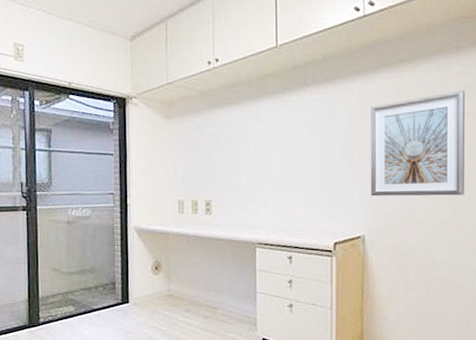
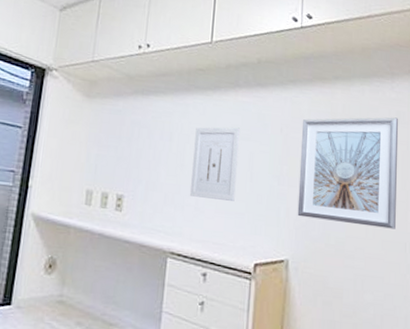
wall art: none [270,124,312,192] -> present [189,127,240,201]

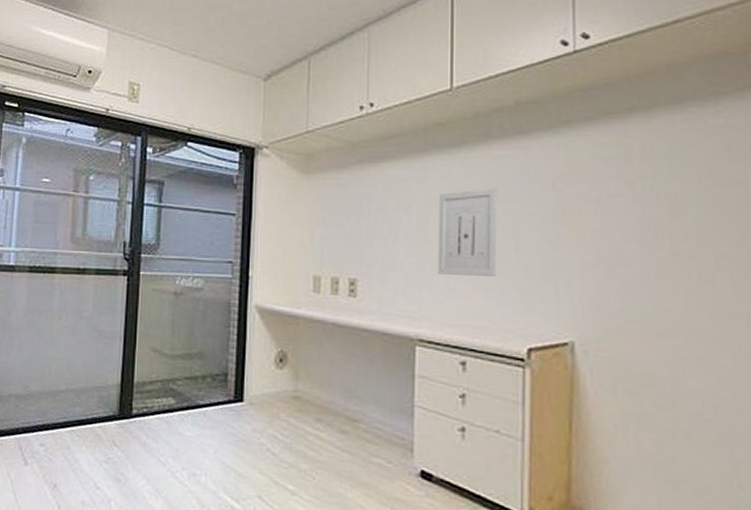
picture frame: present [297,117,399,229] -> none [583,151,732,297]

